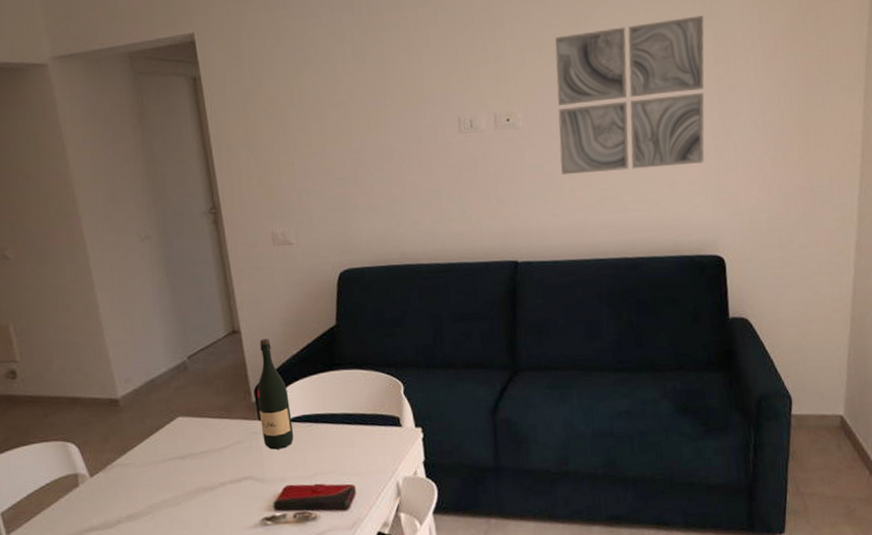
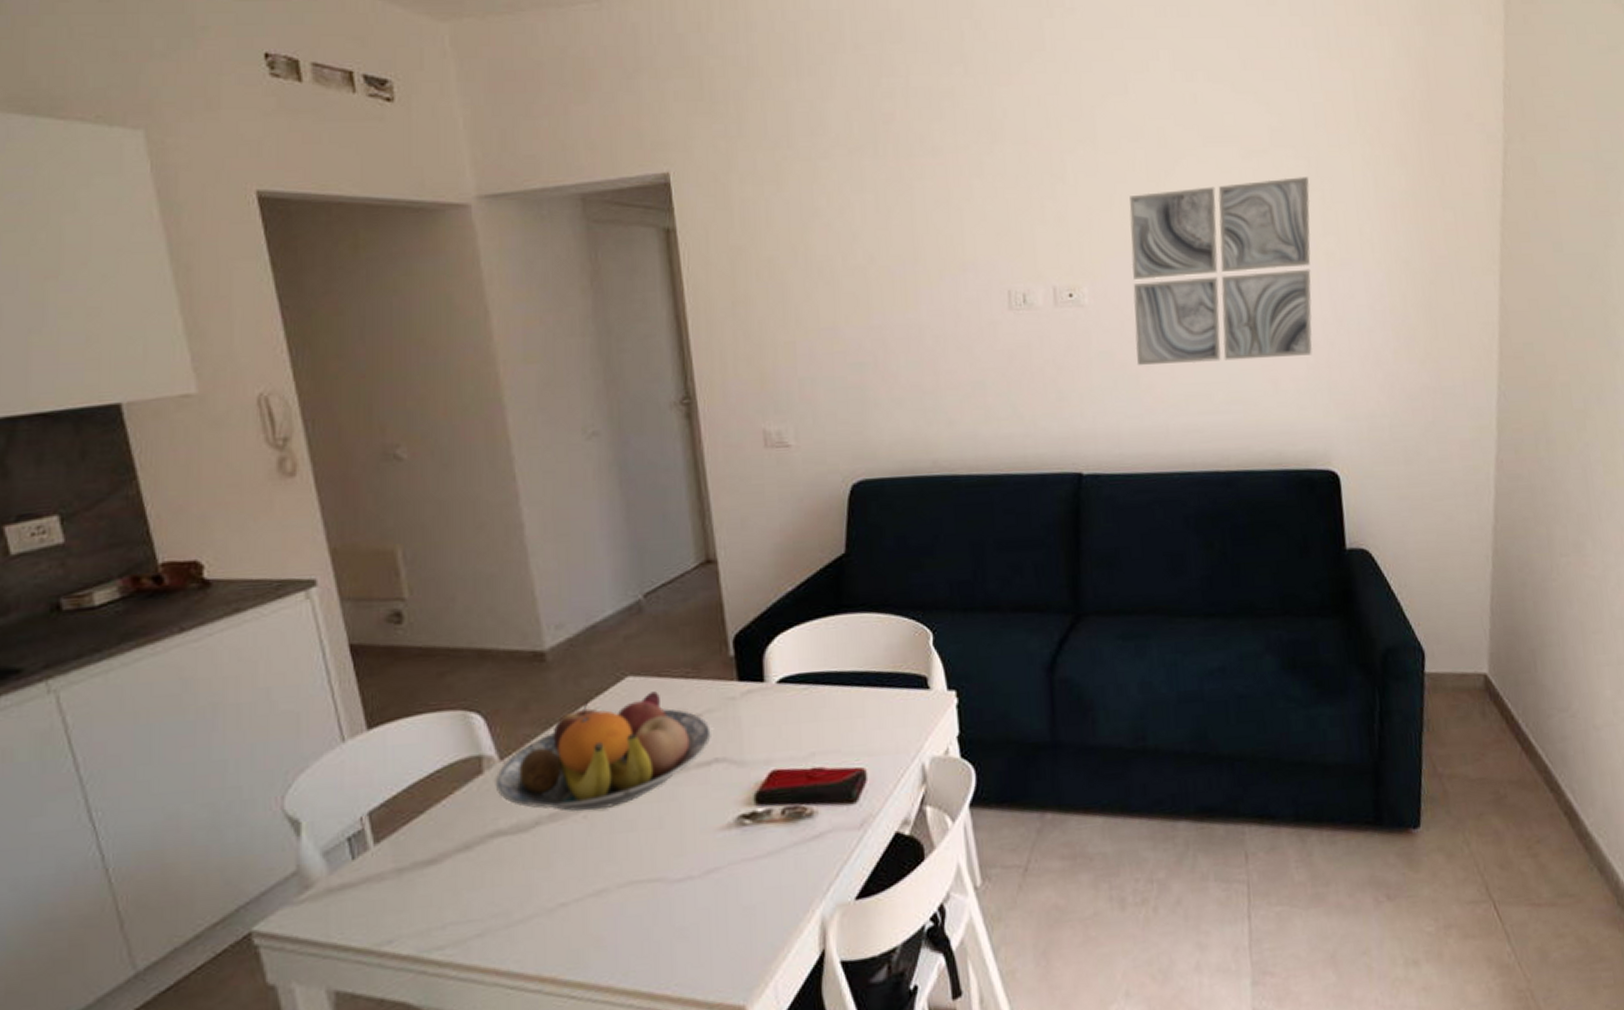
fruit bowl: none [87,428,241,514] -> present [495,691,711,812]
wine bottle: present [256,338,294,450] -> none [736,570,785,721]

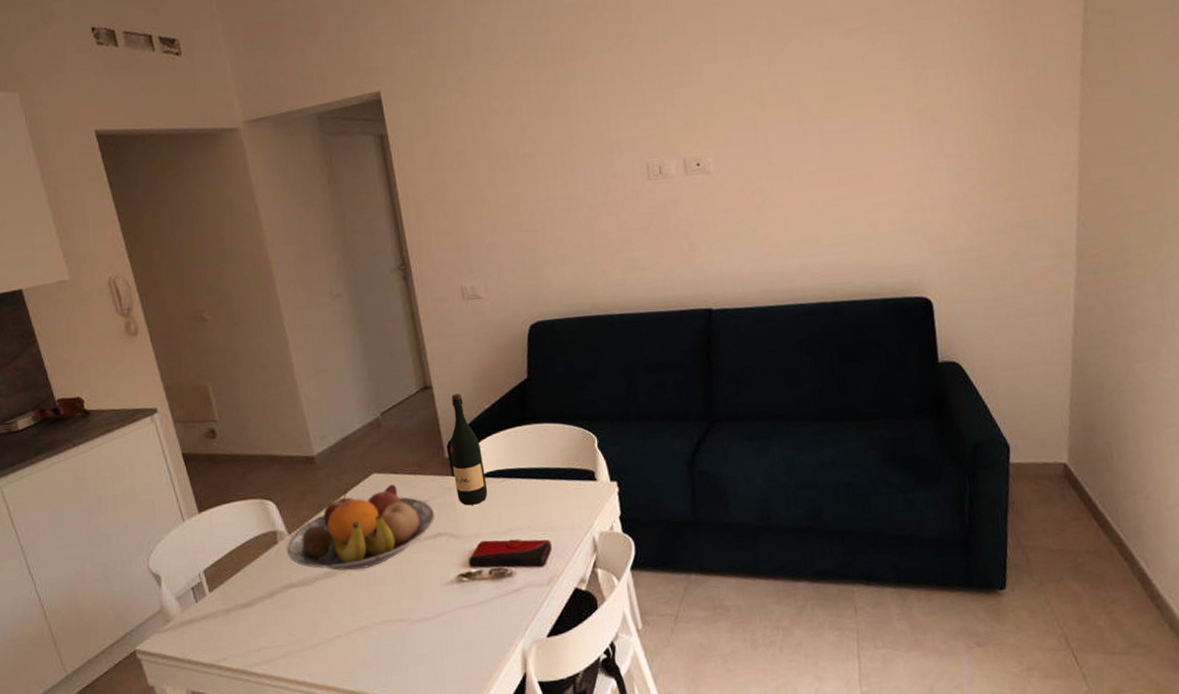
wine bottle: none [736,570,785,721] -> present [449,393,488,506]
wall art: present [1129,177,1313,366] -> none [745,48,908,219]

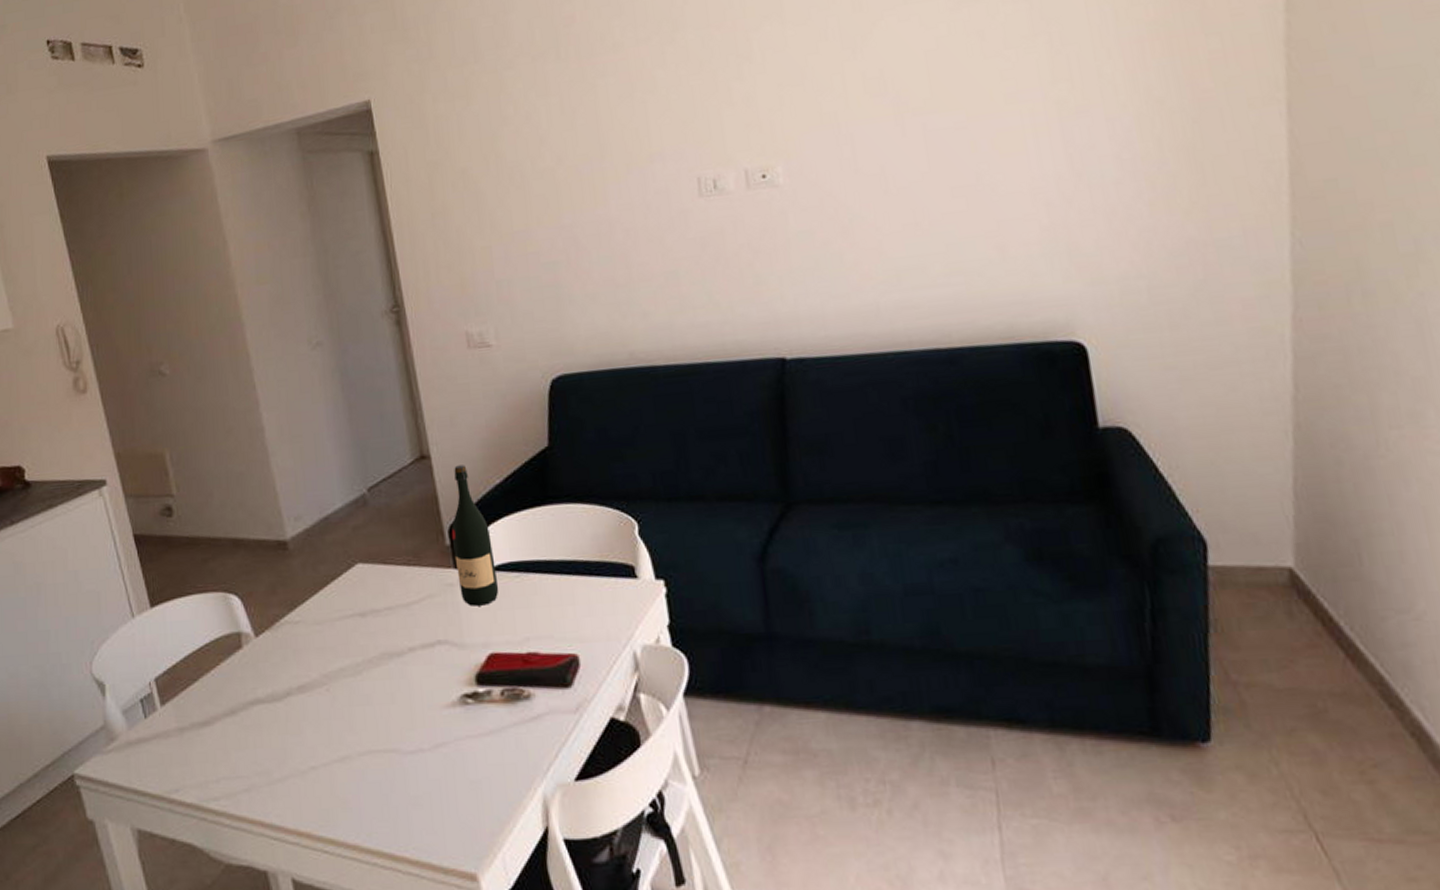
fruit bowl: present [286,484,435,571] -> none [252,577,433,685]

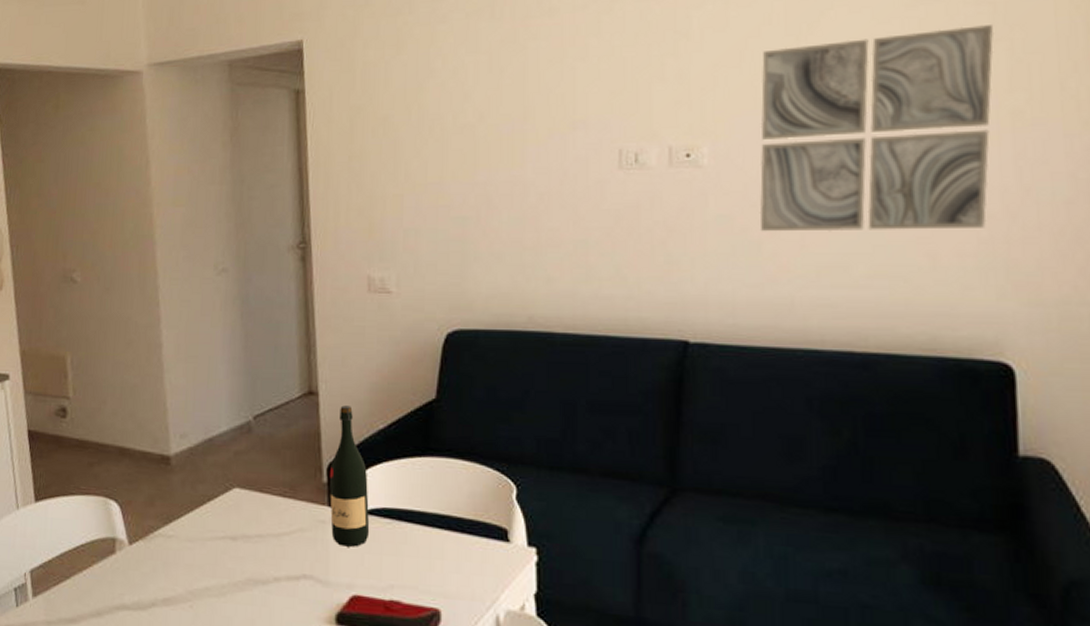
wall art: none [823,21,1047,243] -> present [759,25,993,232]

